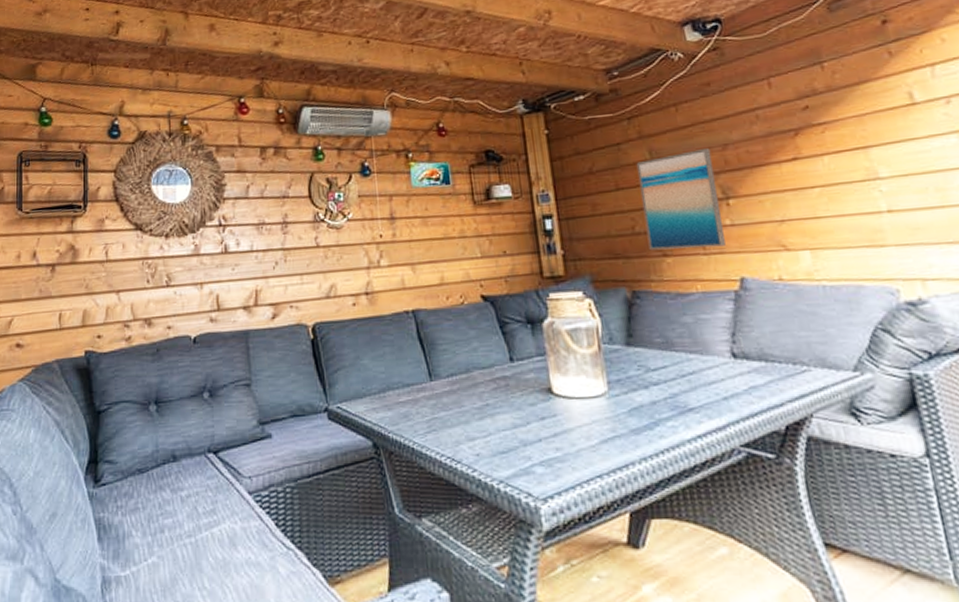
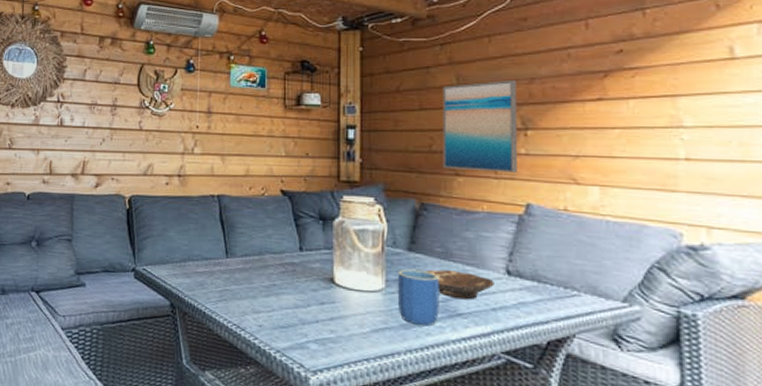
mug: none [619,365,669,427] -> present [397,269,439,326]
bowl: none [647,361,722,393] -> present [425,269,494,300]

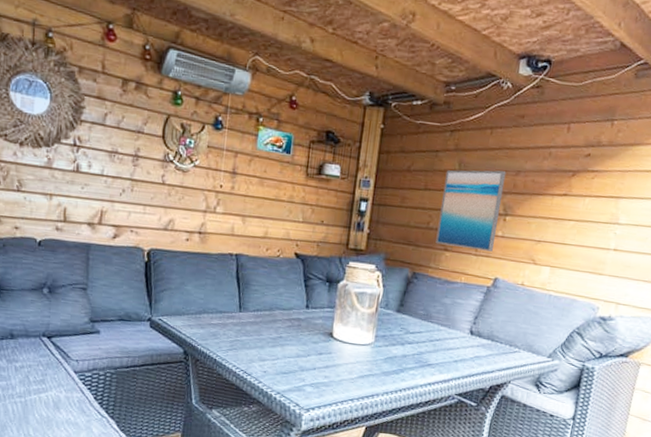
mug: present [397,269,439,326] -> none [382,327,418,373]
bowl: present [425,269,494,300] -> none [408,328,460,354]

